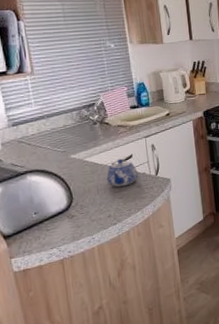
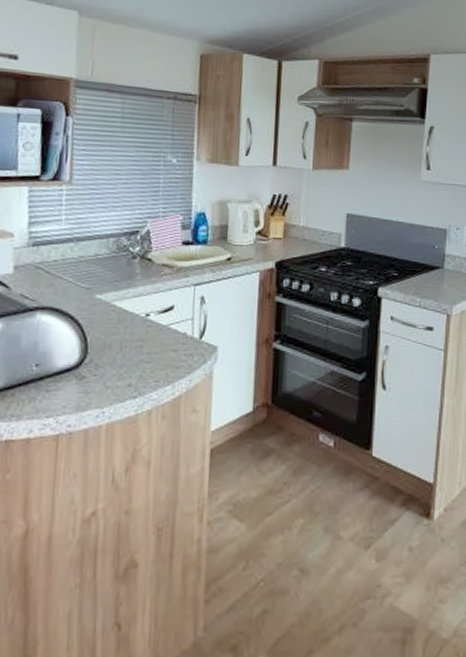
teapot: present [106,158,138,187] -> none [134,309,177,348]

